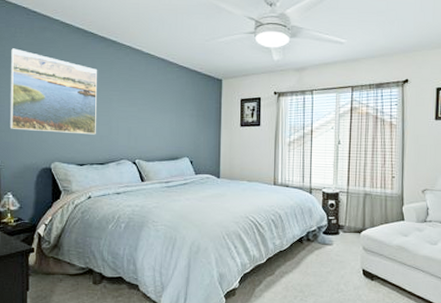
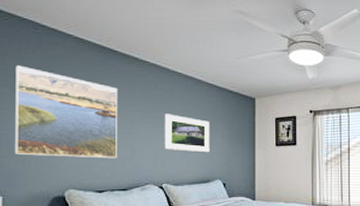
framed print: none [137,94,179,131] -> present [164,114,210,153]

